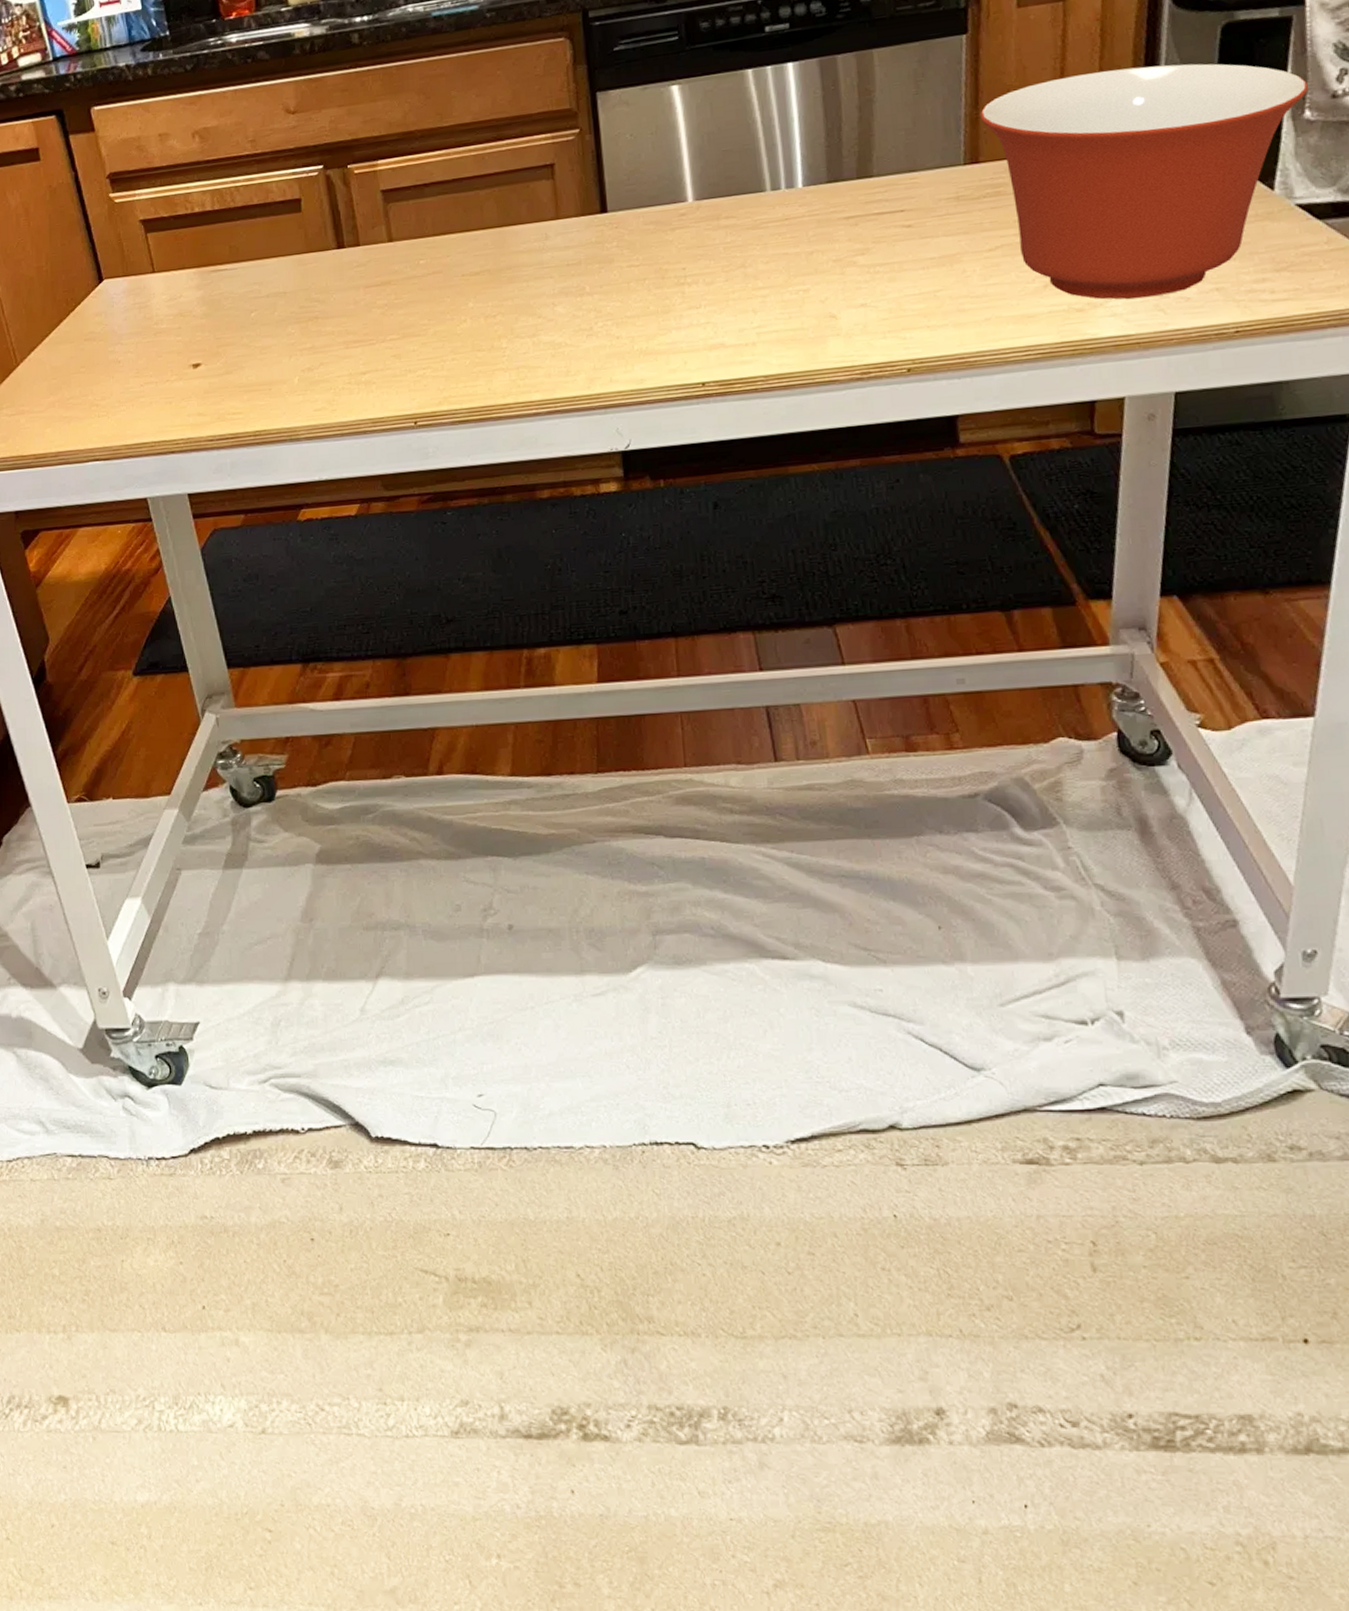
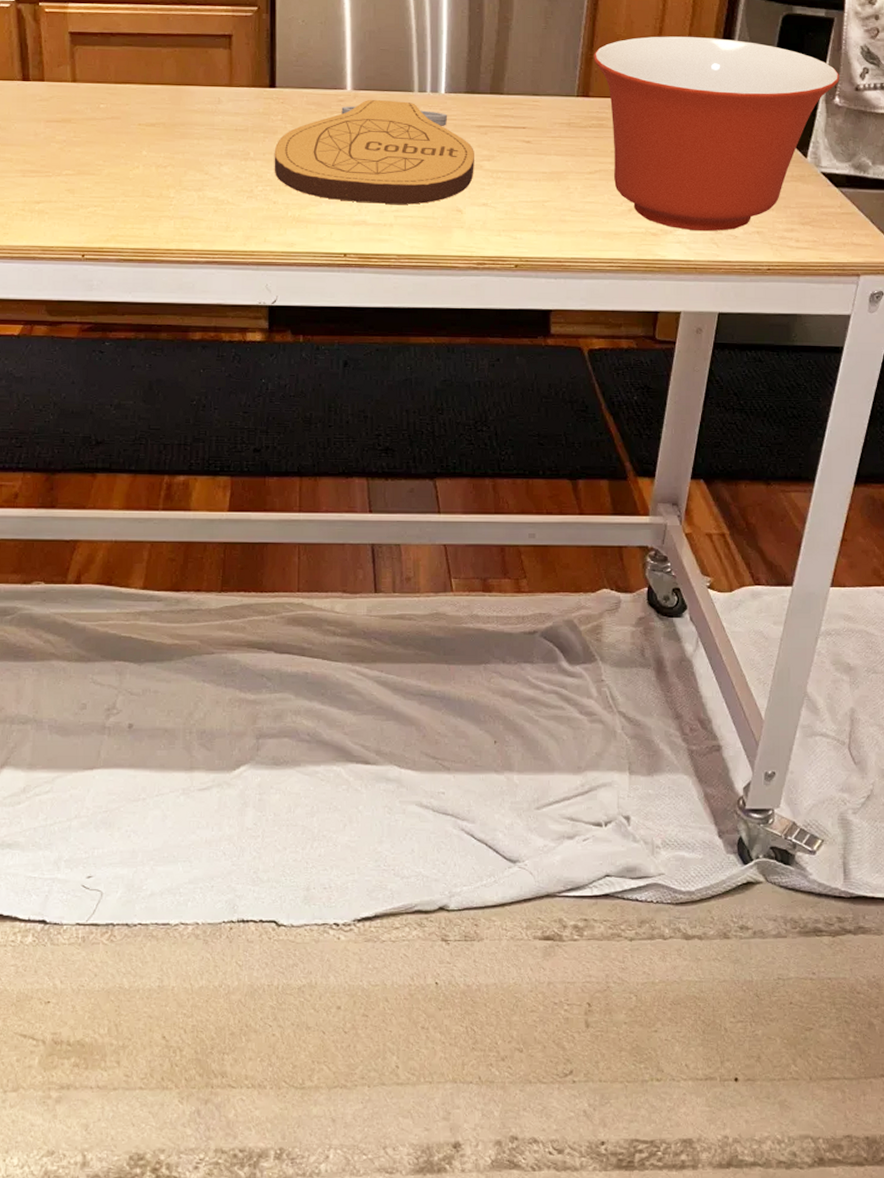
cutting board: none [612,203,847,325] -> present [274,99,474,205]

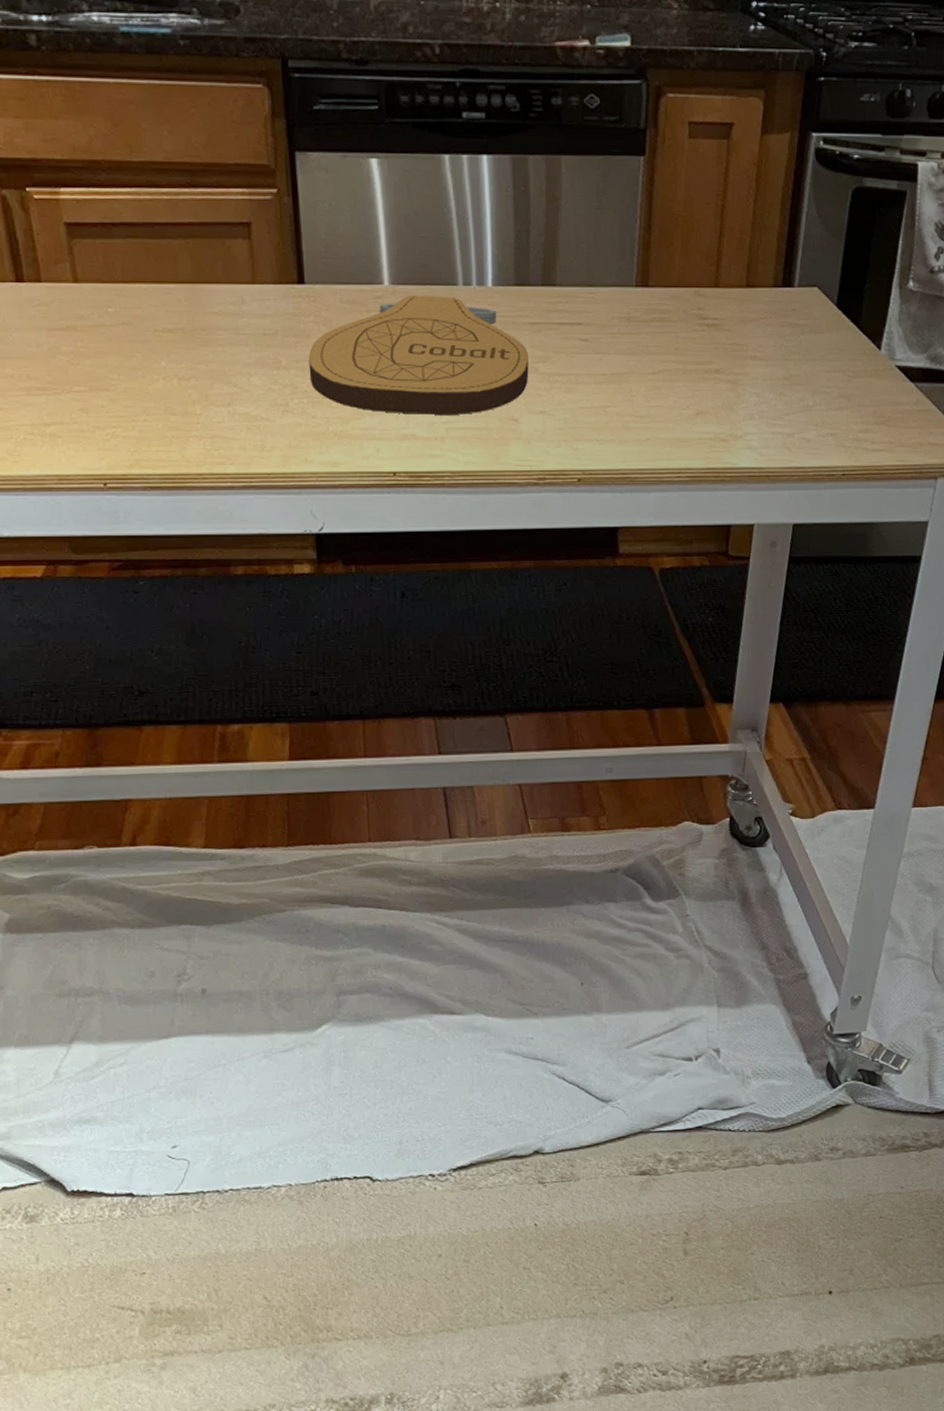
mixing bowl: present [594,36,839,231] -> none [652,215,913,435]

